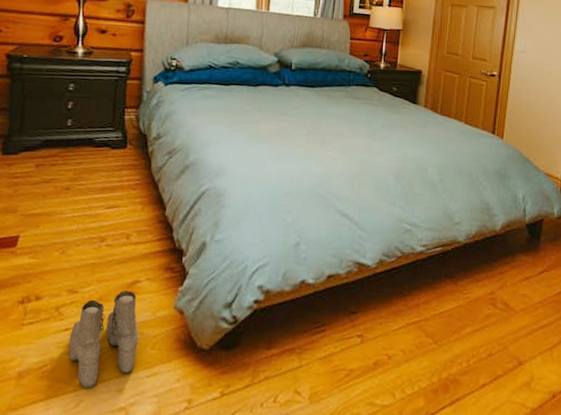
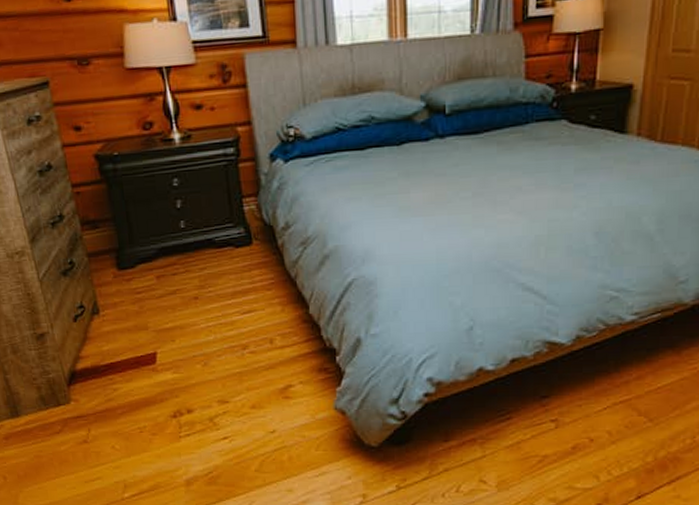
boots: present [68,291,139,389] -> none [229,396,301,490]

